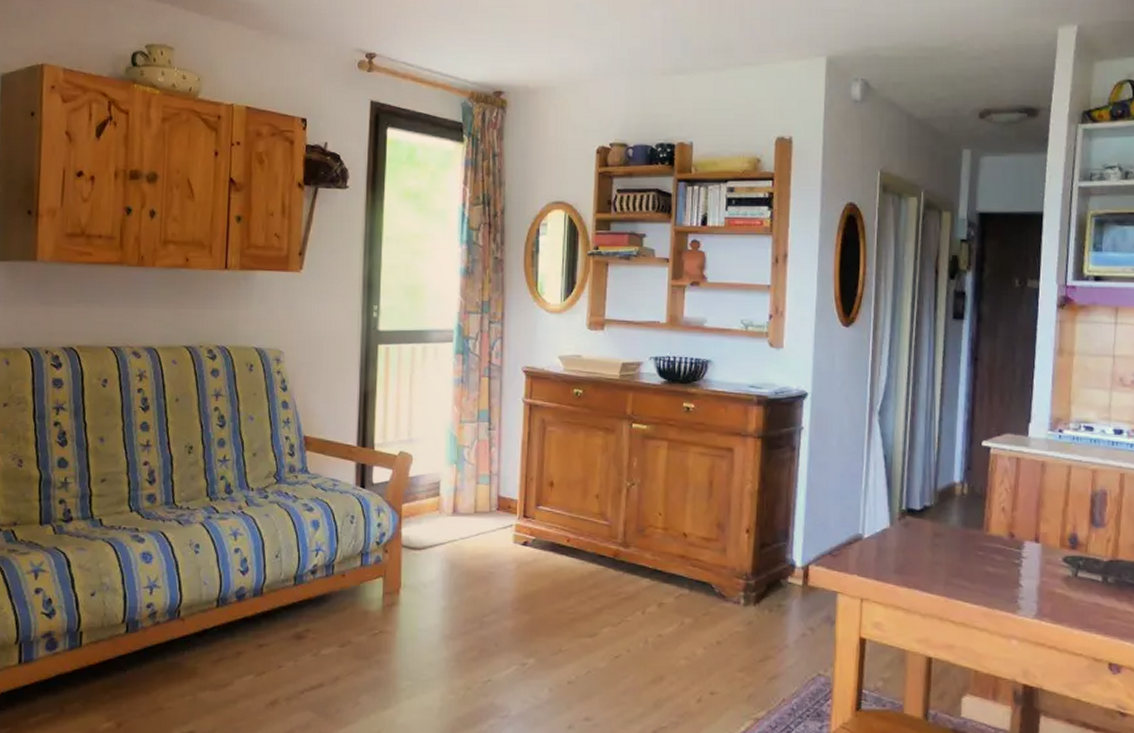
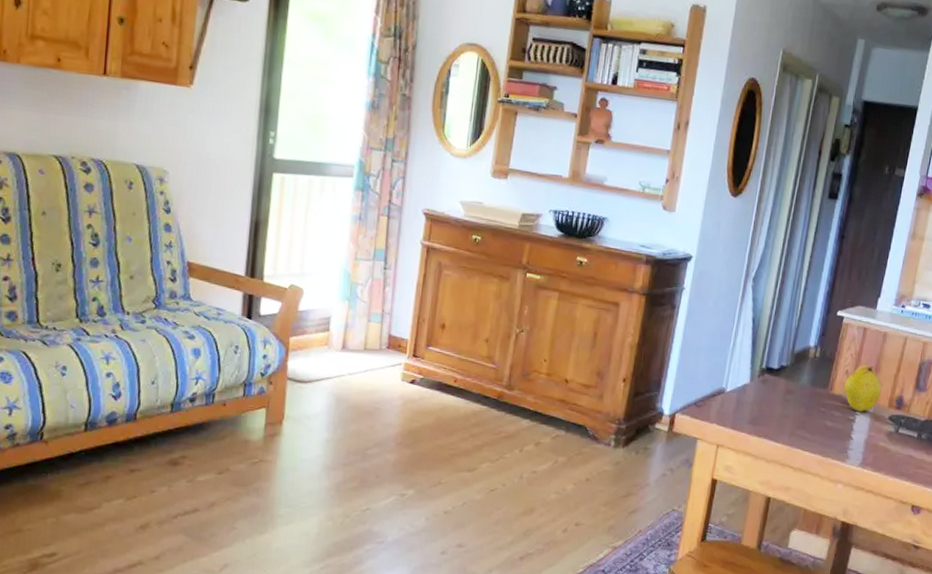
fruit: none [1003,500,1049,554] -> present [844,365,882,412]

